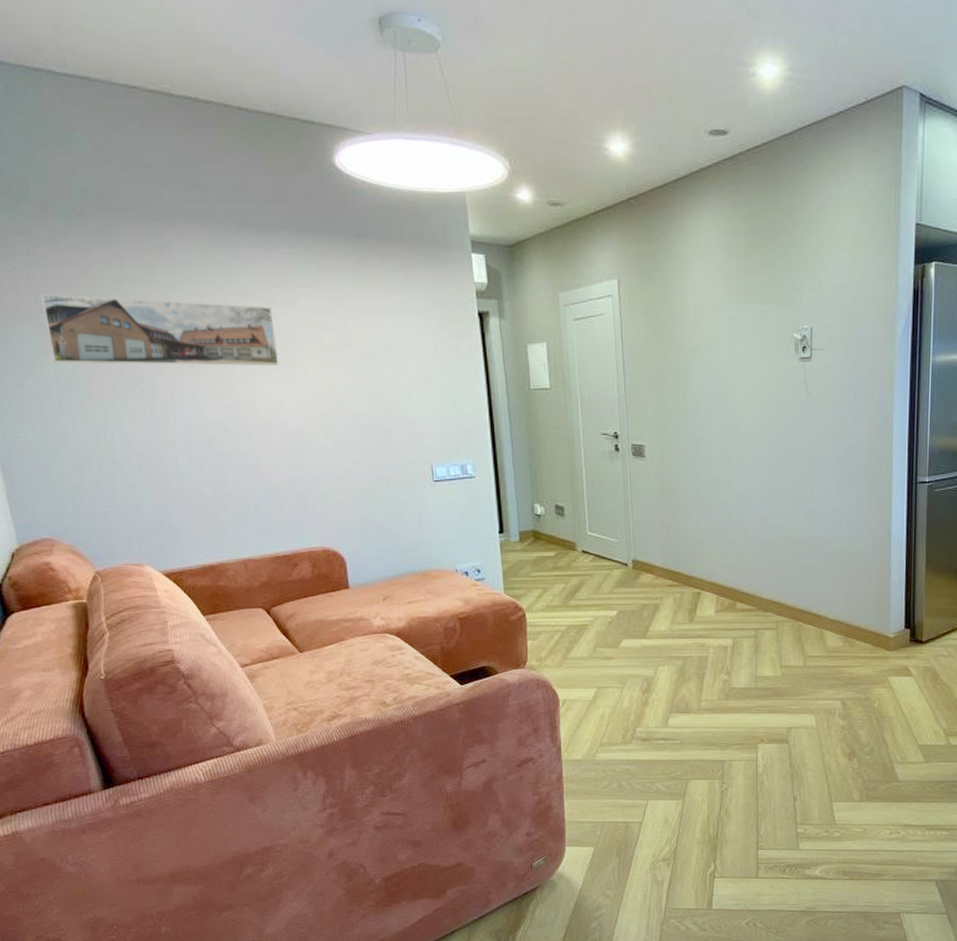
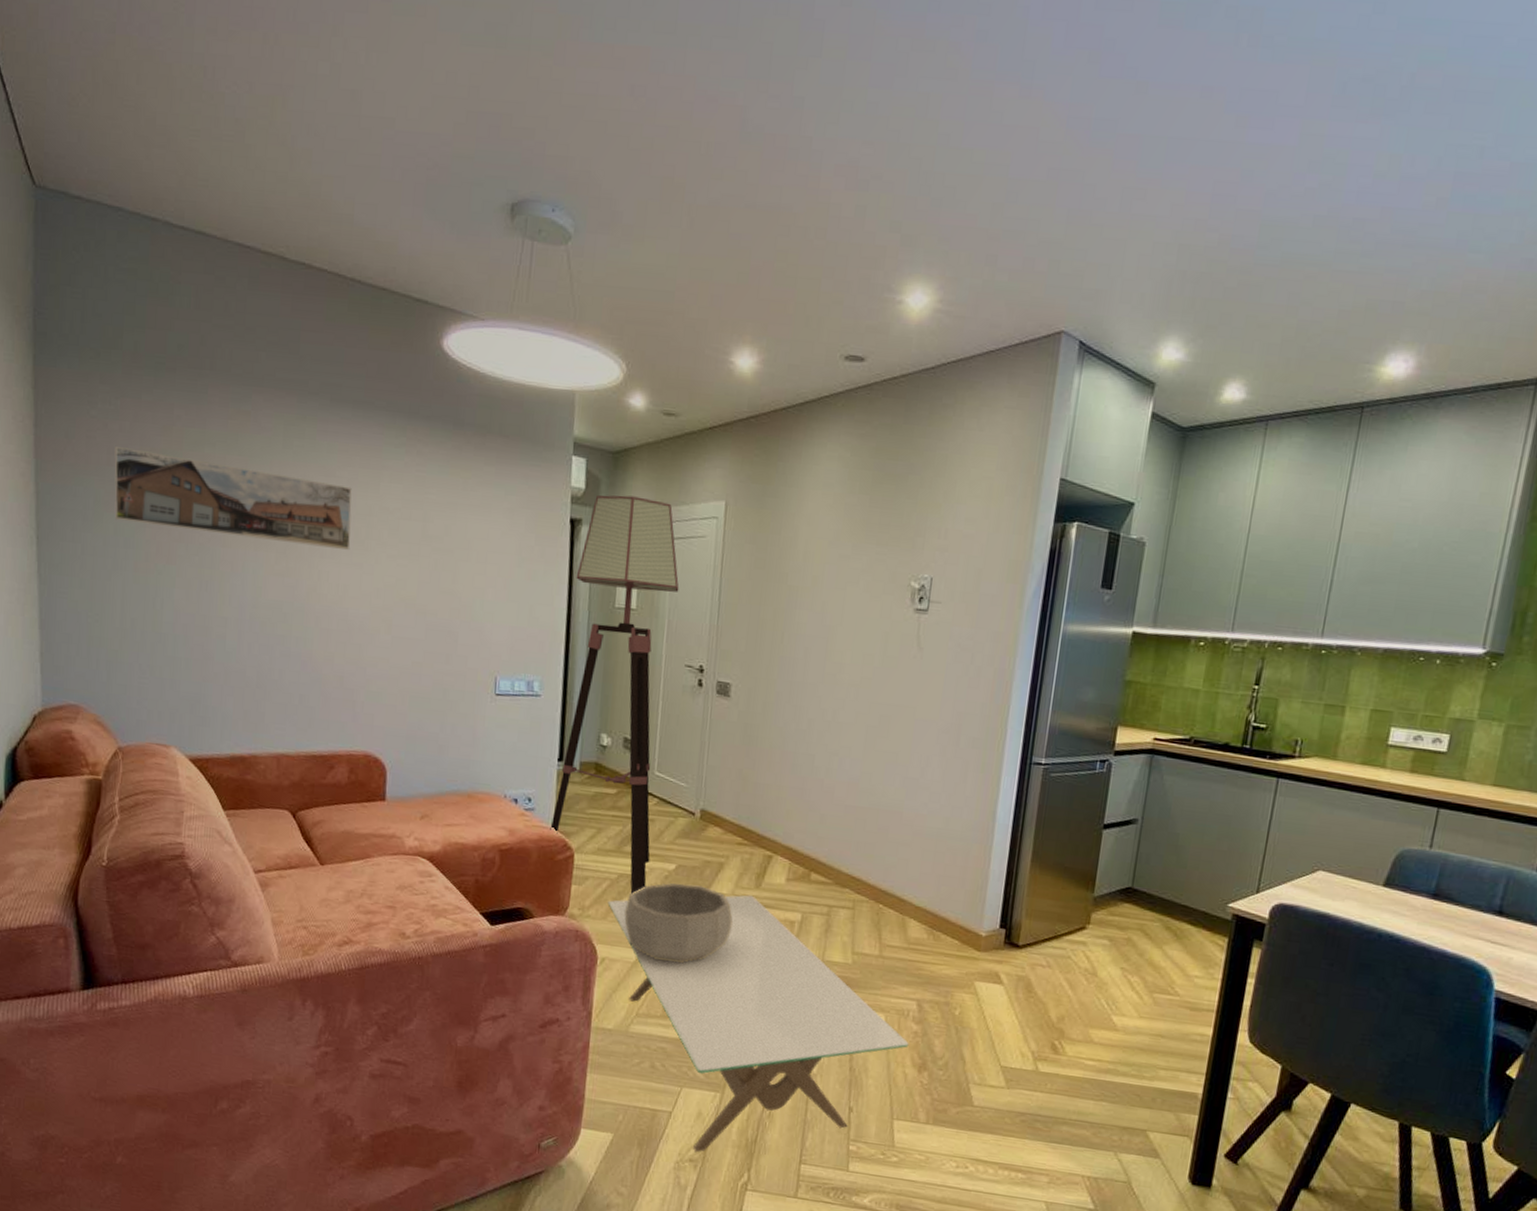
floor lamp: none [491,285,594,642] -> present [550,495,680,894]
coffee table: none [561,629,838,853] -> present [607,895,909,1153]
decorative bowl: none [577,627,673,696] -> present [624,883,733,963]

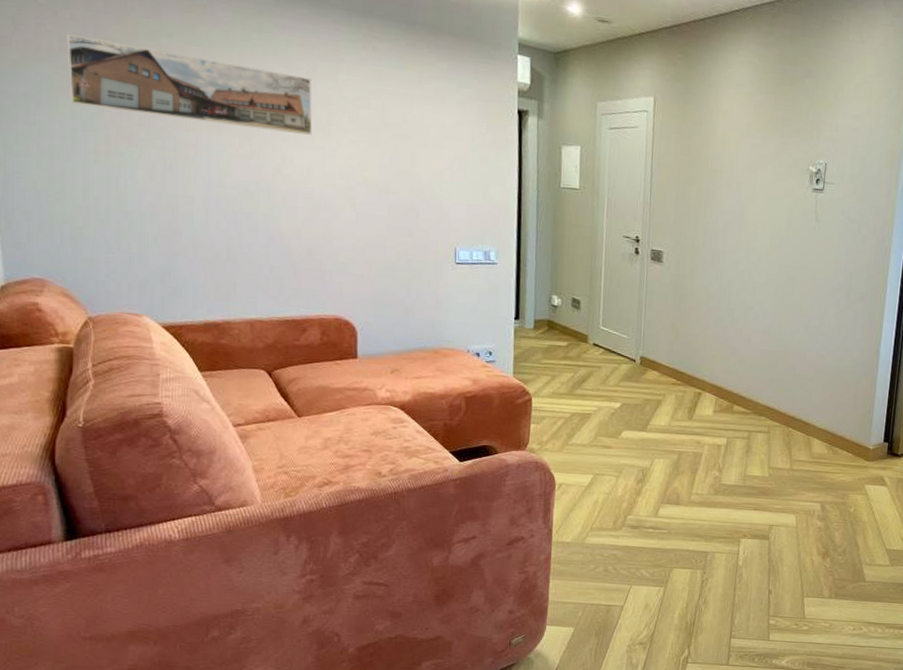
floor lamp: present [550,495,680,894] -> none [509,90,617,429]
coffee table: present [607,895,909,1153] -> none [563,425,815,637]
decorative bowl: present [624,883,733,963] -> none [578,419,670,484]

